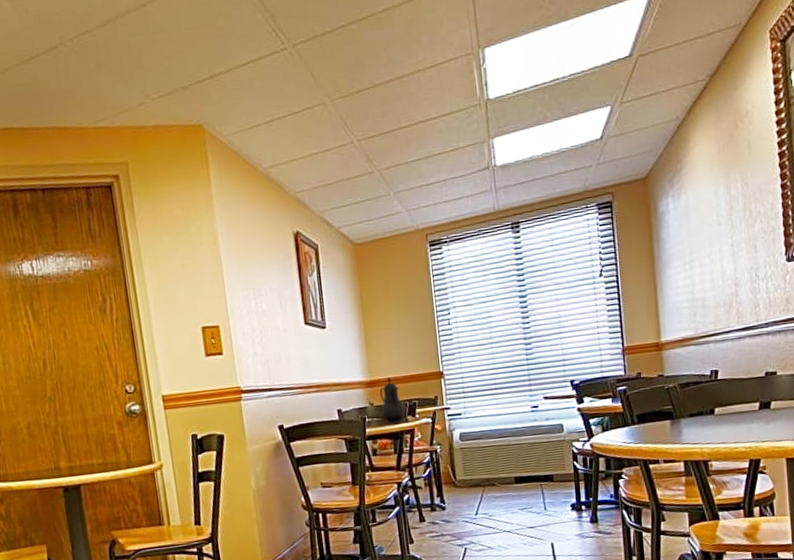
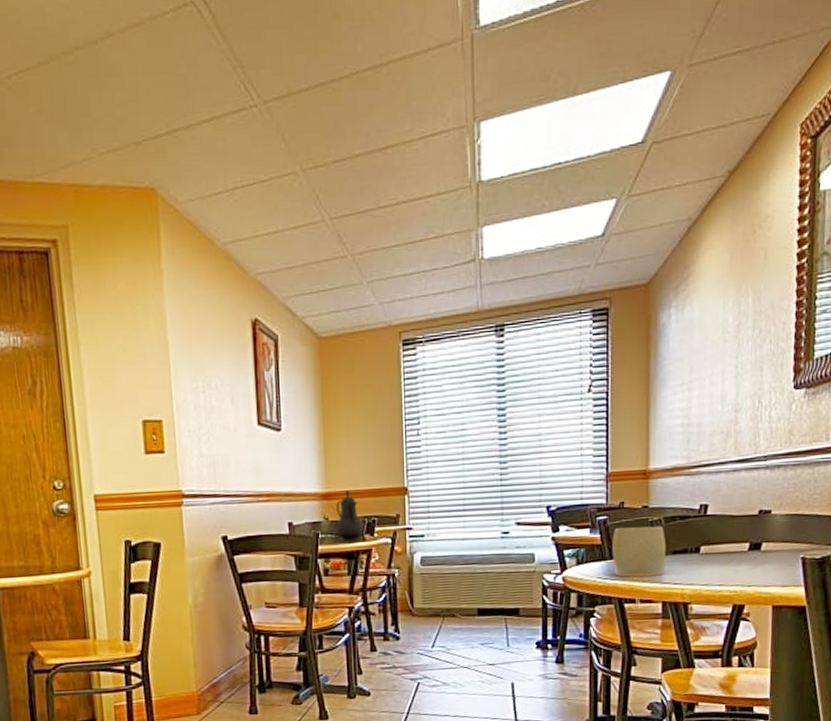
mug: none [633,392,684,441] -> present [612,526,667,577]

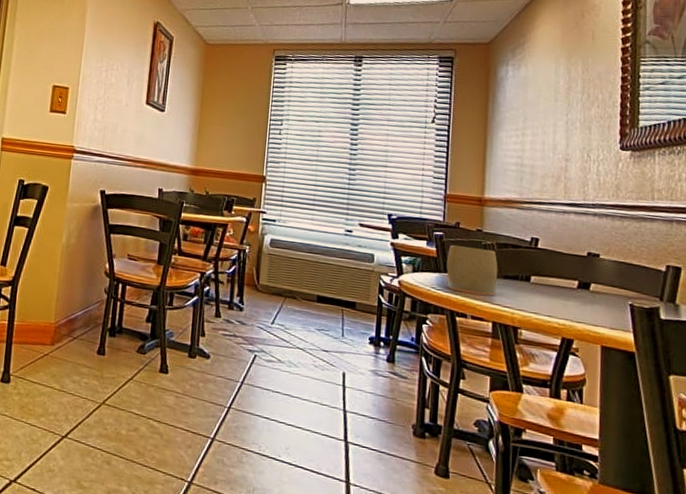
coffeepot: present [336,490,362,542] -> none [200,170,222,216]

